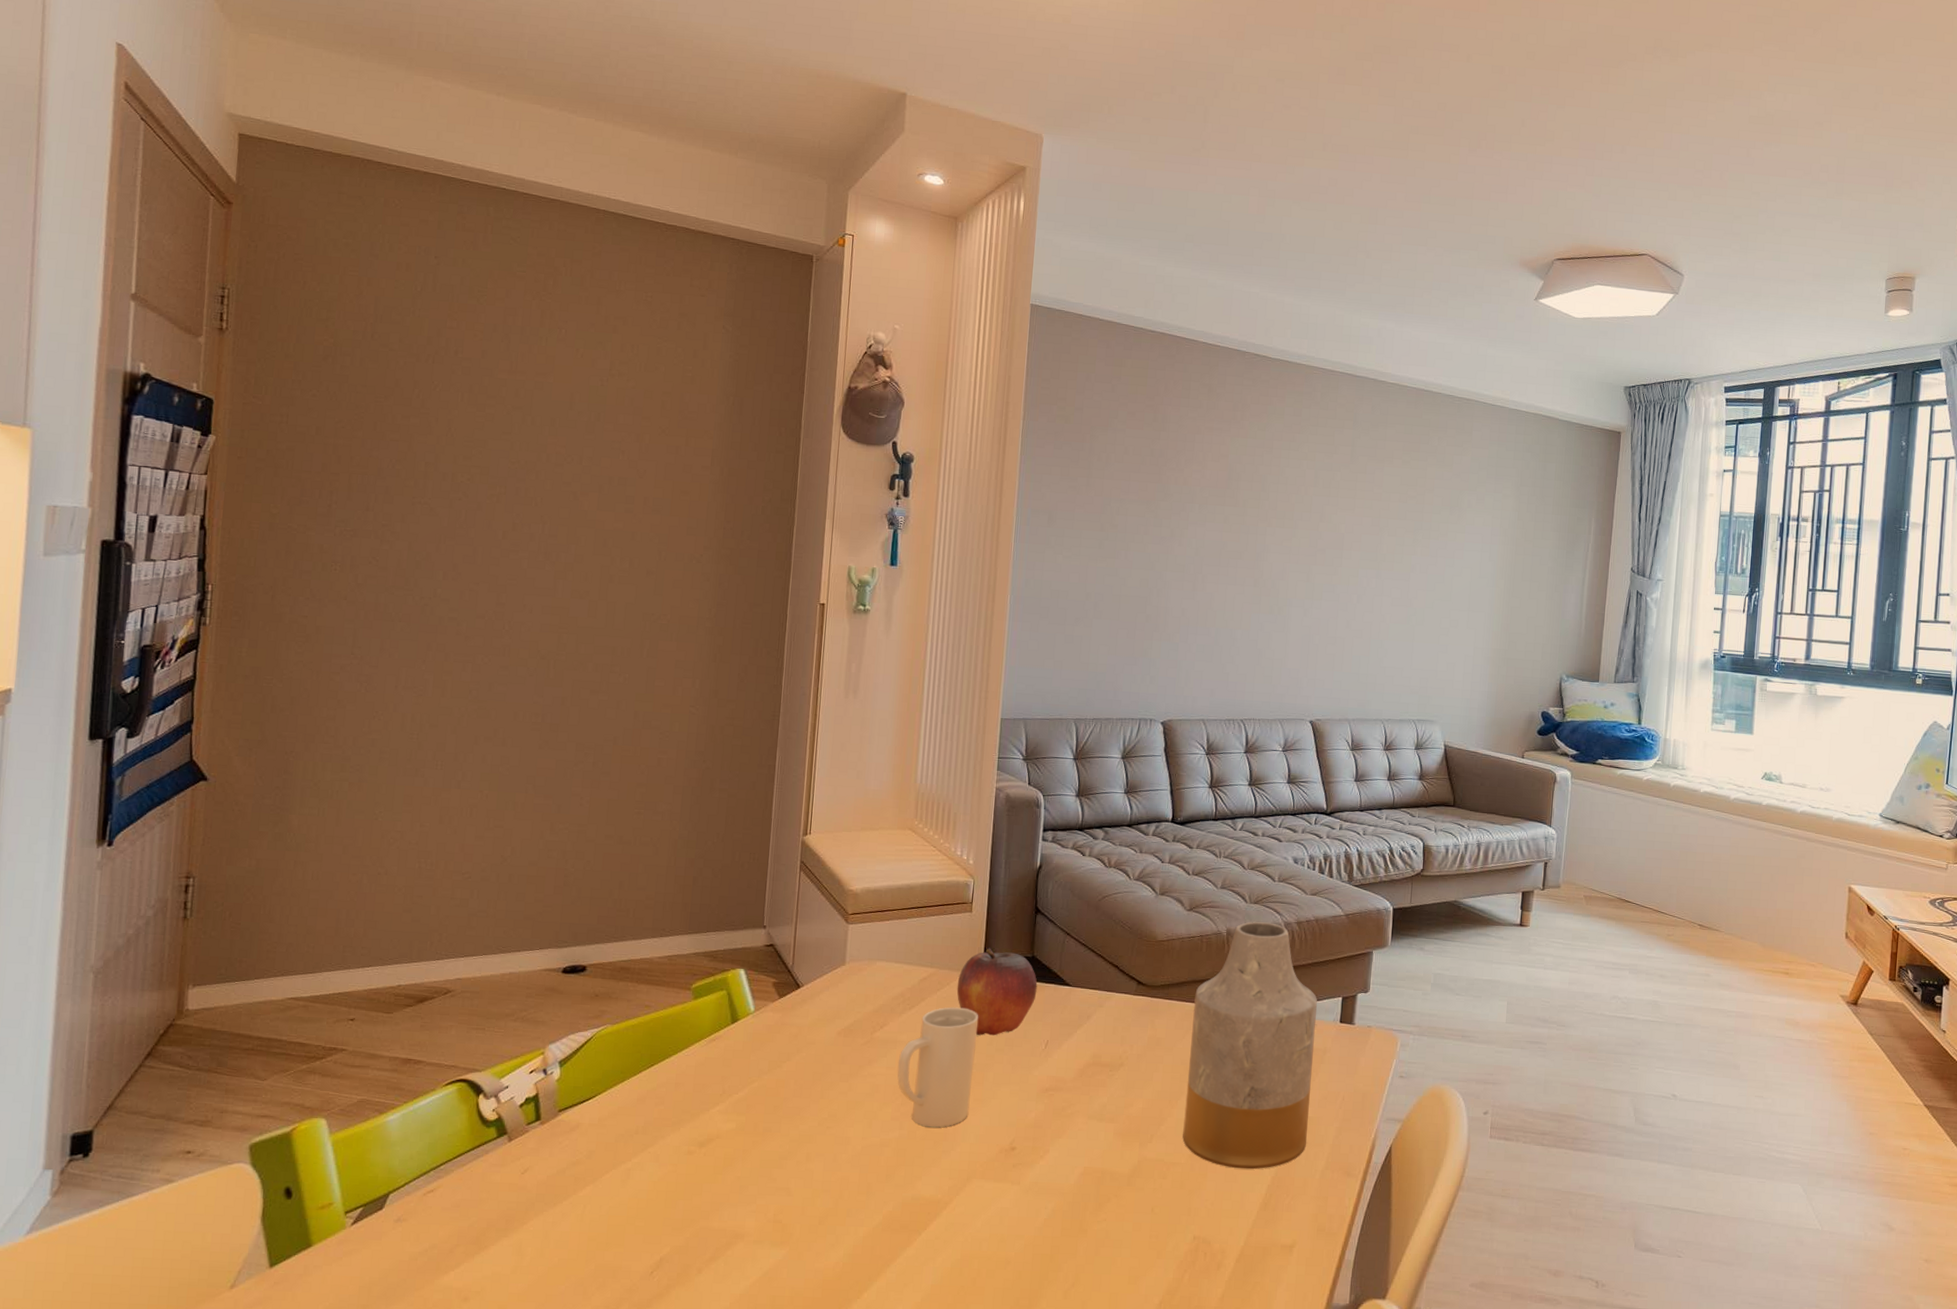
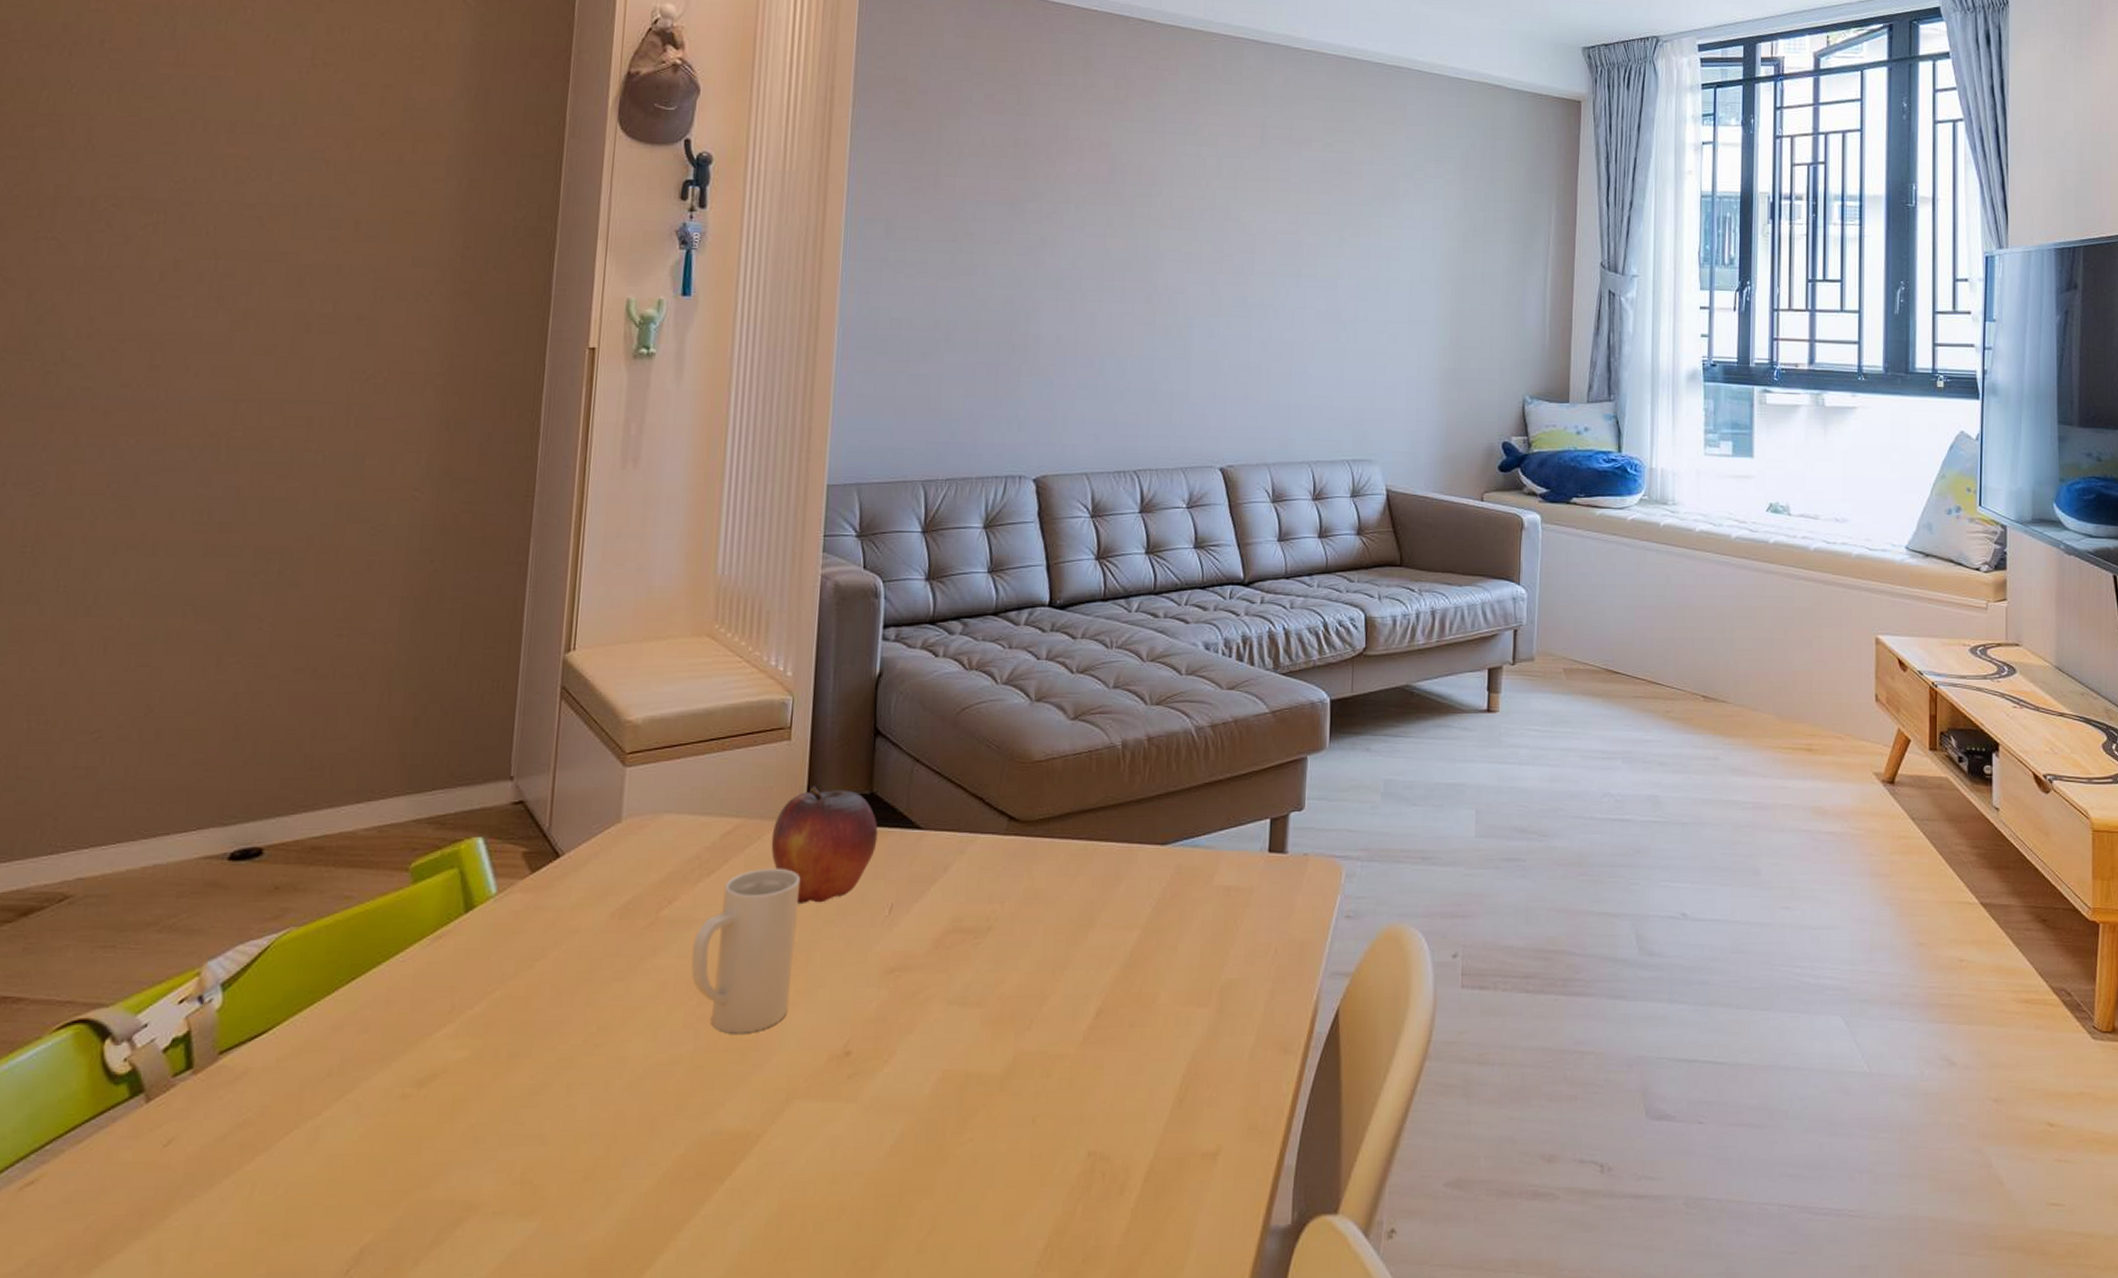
vase: present [1182,922,1317,1170] -> none [1071,728,1240,1056]

